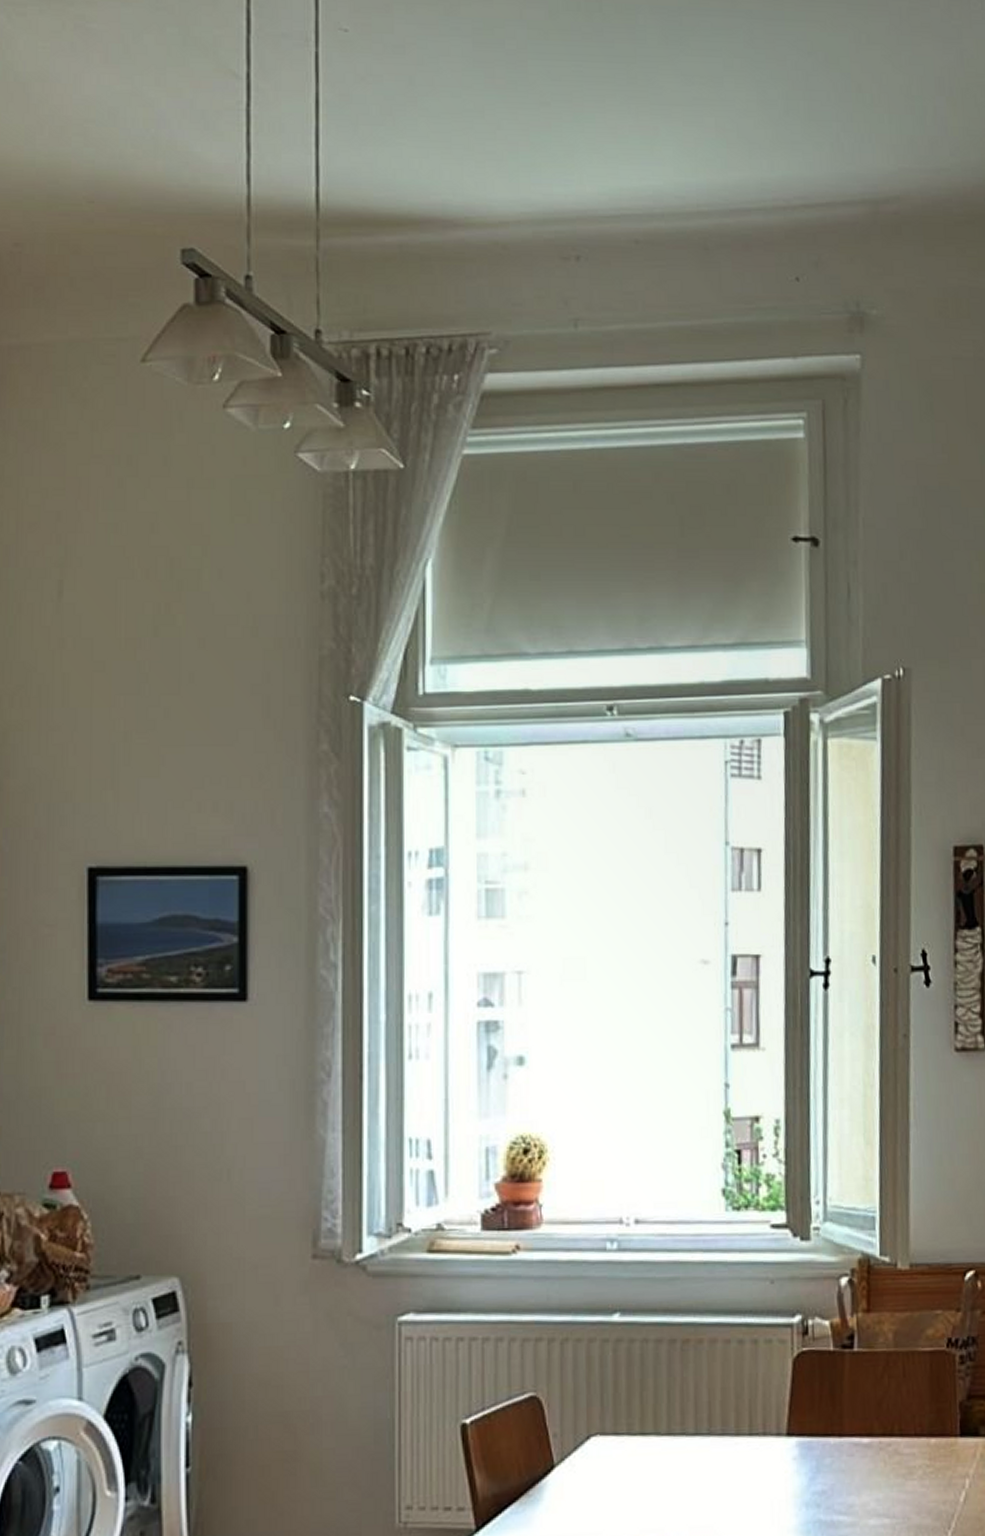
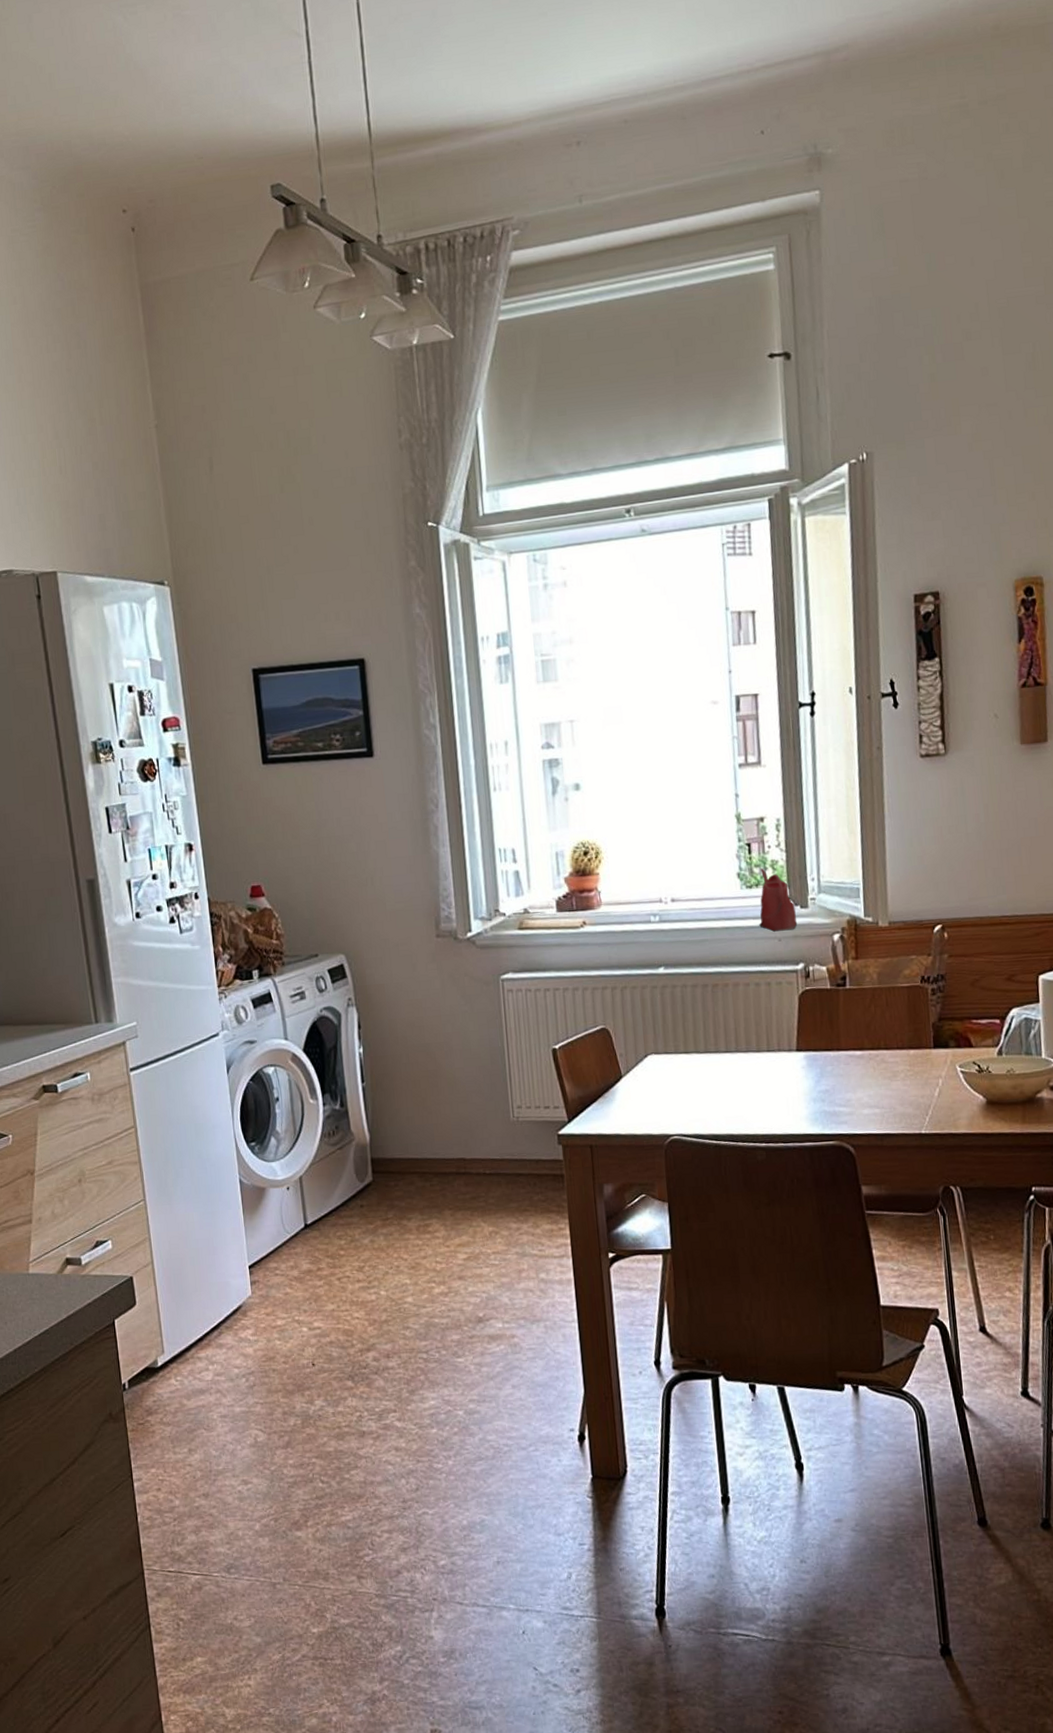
watering can: none [747,1184,796,1270] -> present [759,868,798,932]

